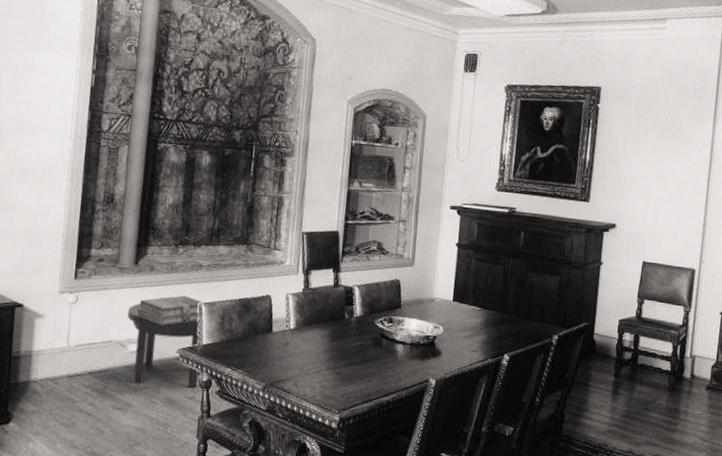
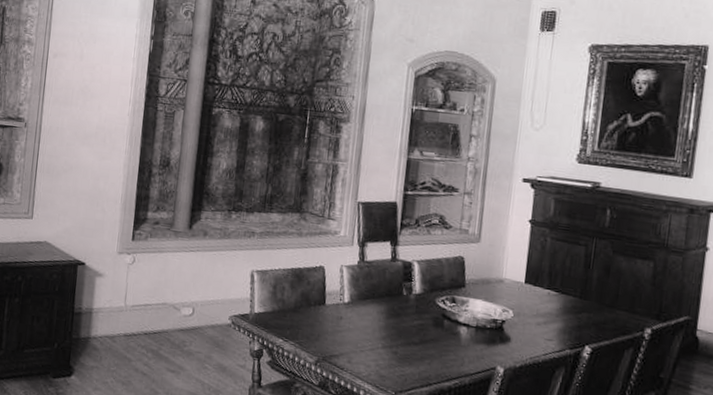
side table: present [127,303,200,388] -> none [181,268,252,356]
stack of books: present [136,295,203,325] -> none [190,261,256,290]

